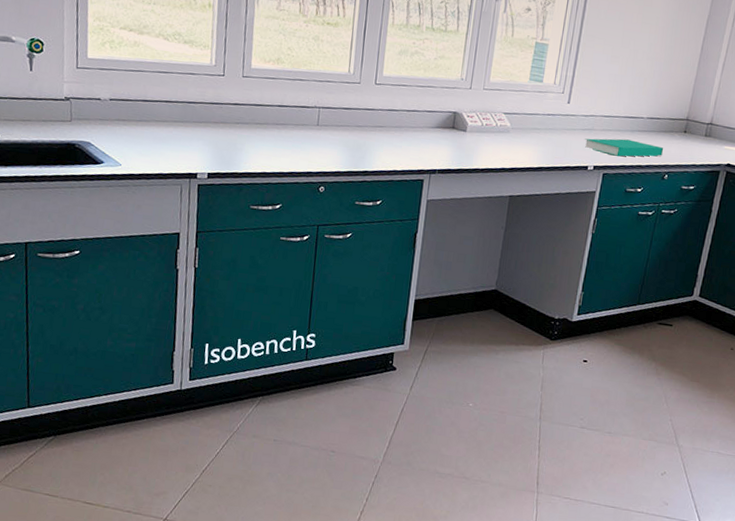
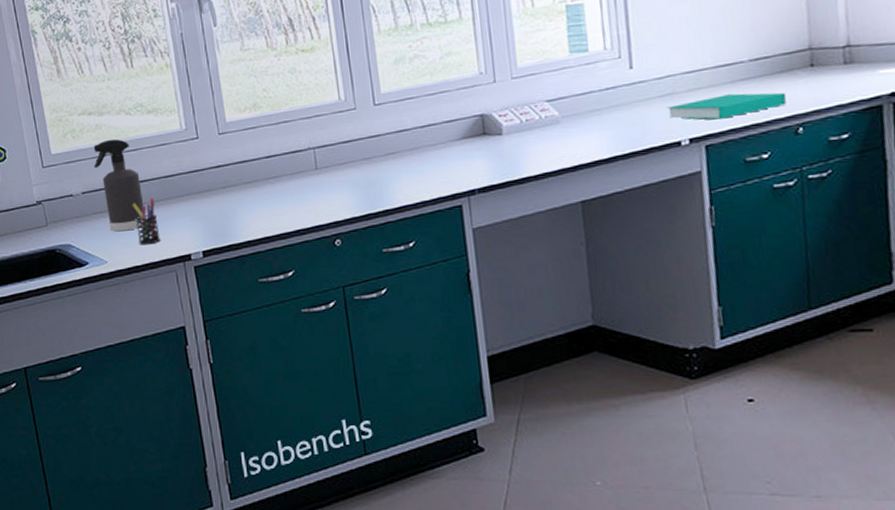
spray bottle: none [125,57,166,142] -> present [93,138,146,232]
pen holder: none [153,117,175,158] -> present [133,197,161,245]

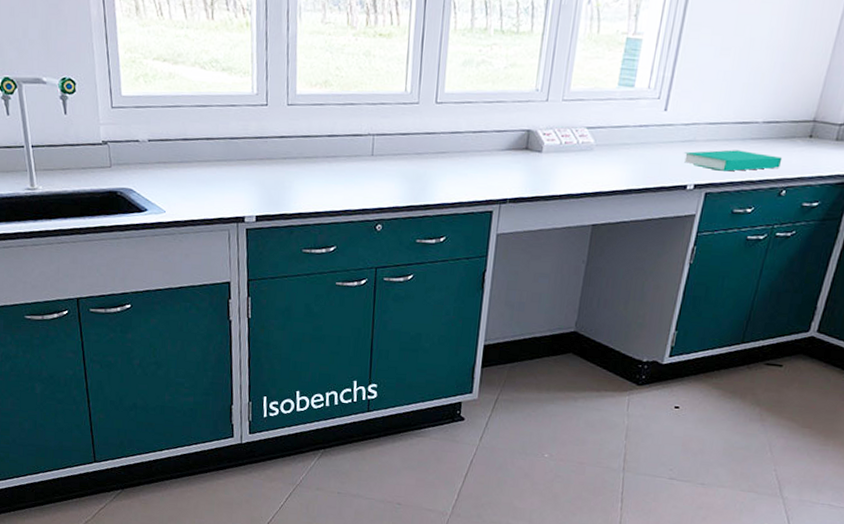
spray bottle: present [93,138,146,232] -> none [162,90,208,185]
pen holder: present [133,197,161,245] -> none [196,156,219,202]

